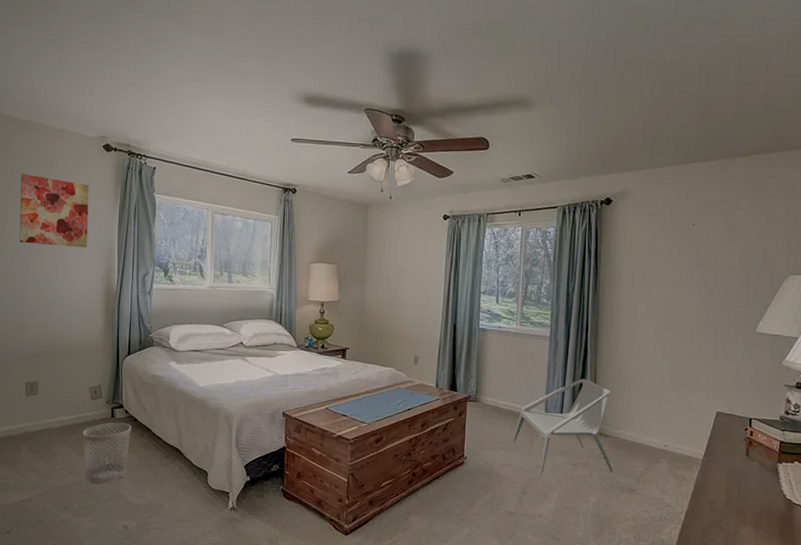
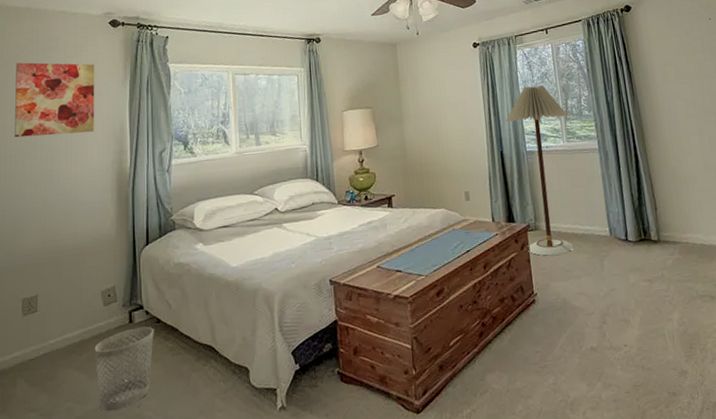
floor lamp: none [463,265,527,427] -> present [505,85,573,256]
armchair: present [513,379,613,475] -> none [582,186,690,299]

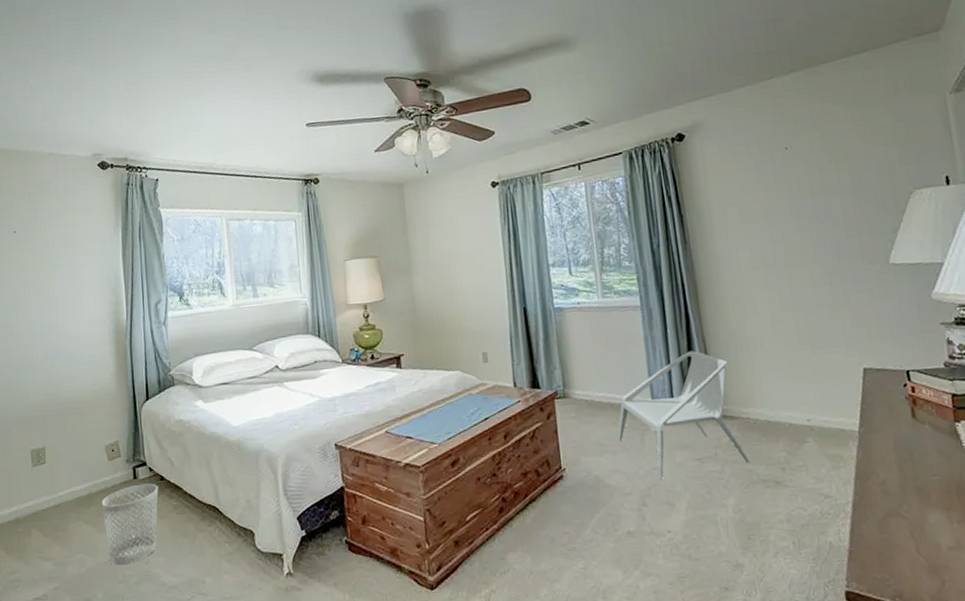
wall art: present [15,62,95,138] -> none [10,208,90,287]
floor lamp: present [505,85,573,256] -> none [529,231,608,428]
armchair: none [582,186,690,299] -> present [618,350,750,479]

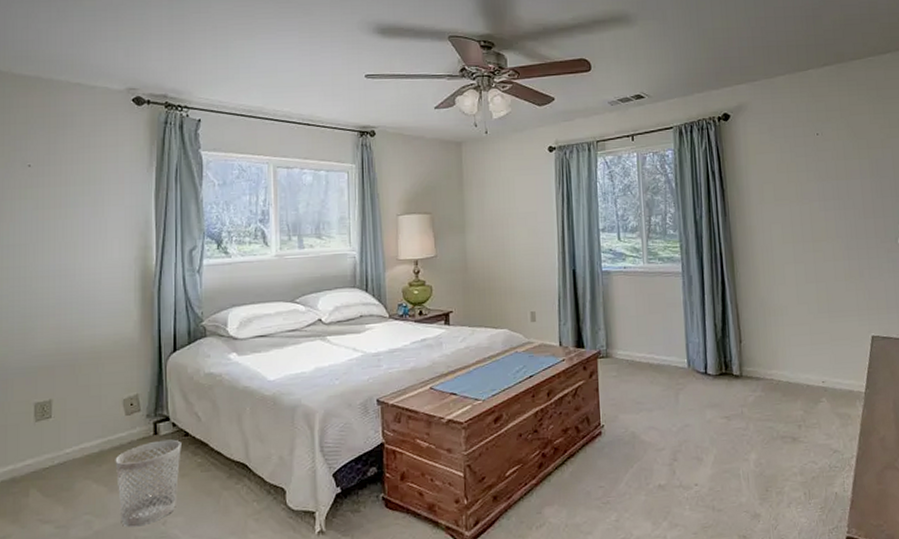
armchair: present [618,350,750,479] -> none [655,316,771,435]

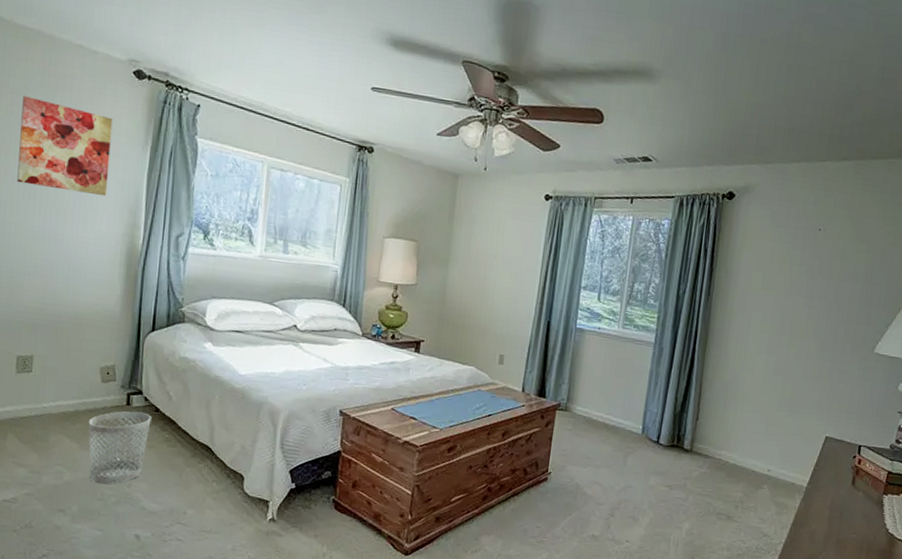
wall art: none [24,140,116,226] -> present [17,96,113,197]

